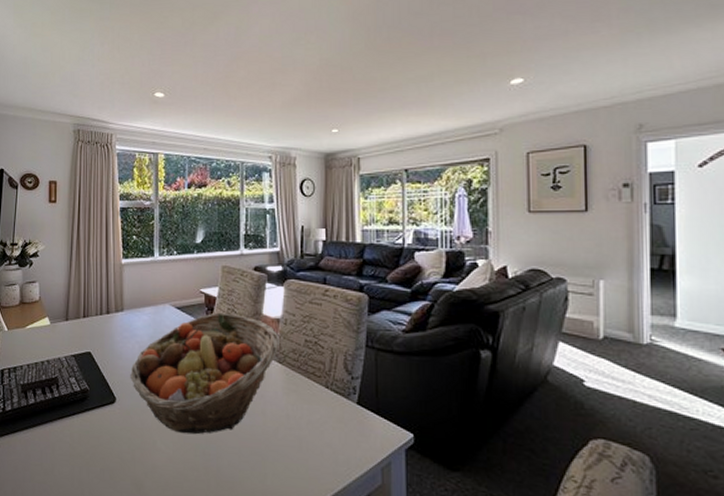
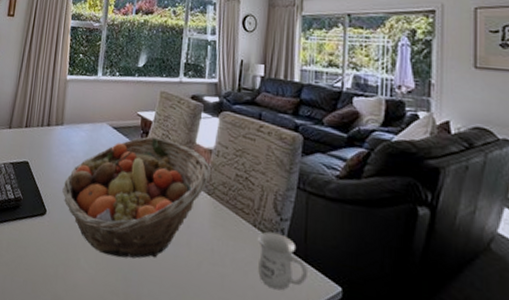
mug: none [332,391,380,445] -> present [258,231,307,291]

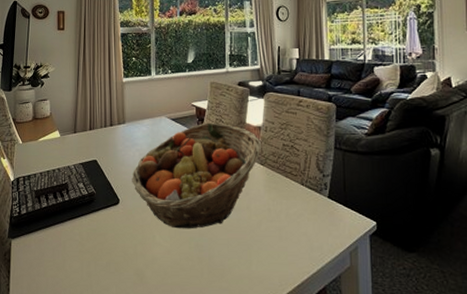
mug: present [258,231,307,291] -> none [307,187,348,233]

